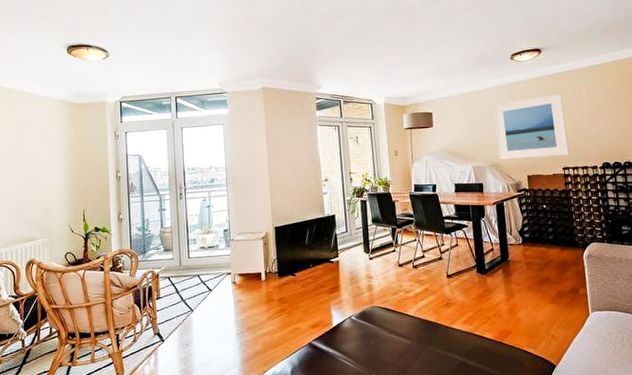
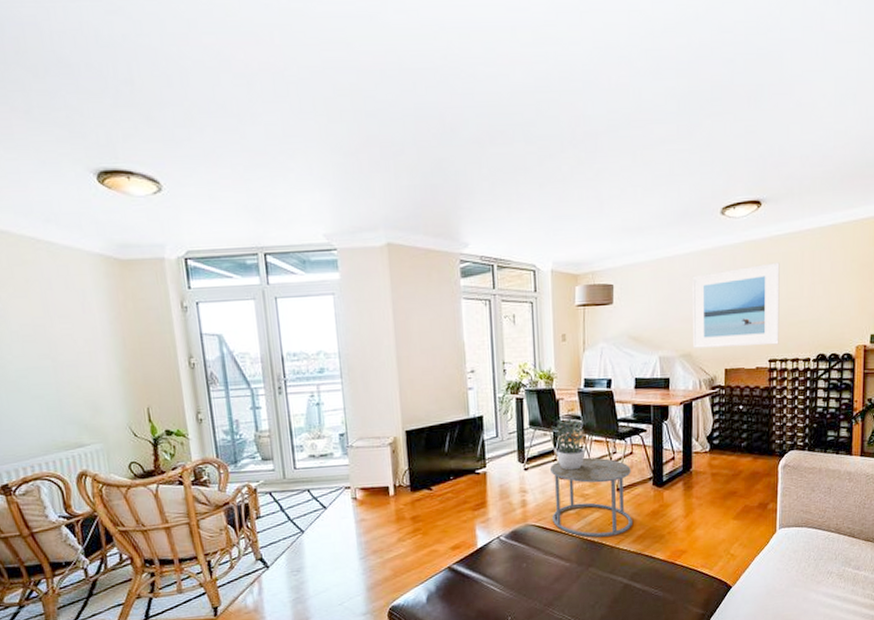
potted plant: none [390,215,418,260] -> present [551,417,586,471]
side table: none [391,248,462,319] -> present [550,457,632,538]

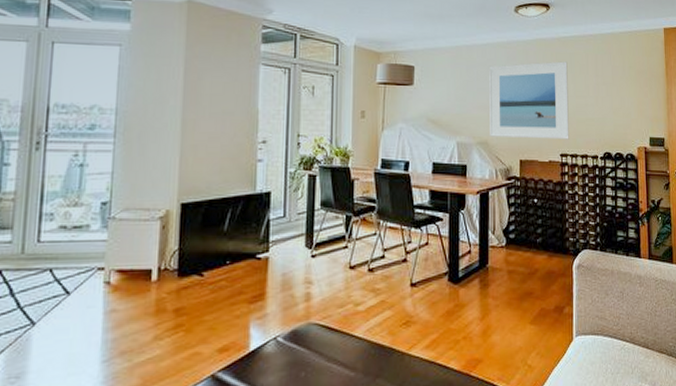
side table: present [550,457,632,538] -> none [338,245,426,342]
potted plant: present [551,417,586,471] -> none [344,200,381,260]

